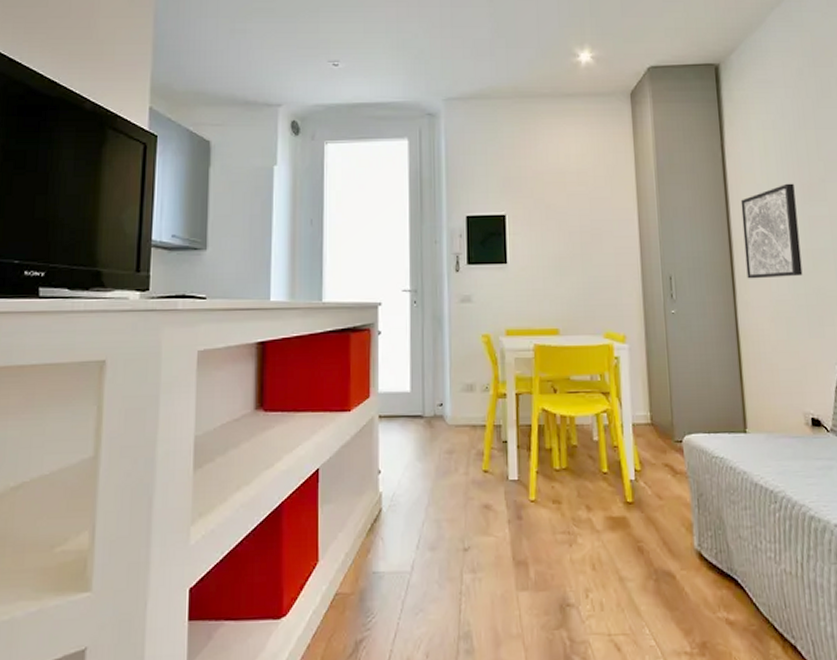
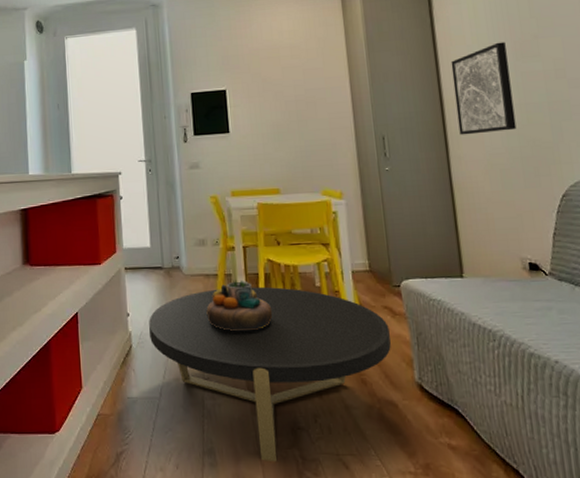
coffee table: none [404,440,671,646] -> present [149,286,391,462]
decorative bowl: none [471,432,545,493] -> present [206,280,273,332]

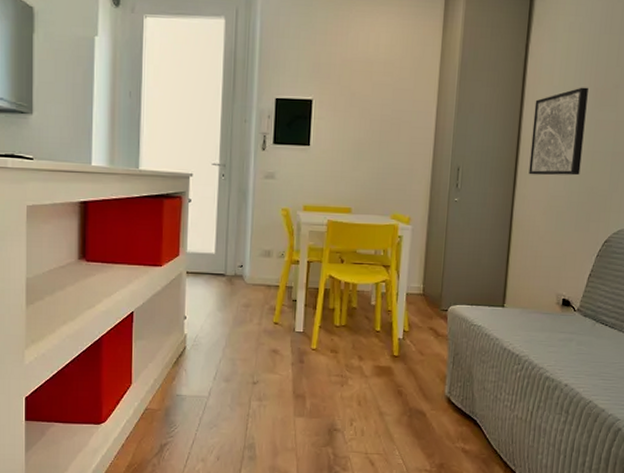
coffee table: present [149,286,391,462] -> none [205,299,431,458]
decorative bowl: present [206,280,273,332] -> none [263,292,327,342]

